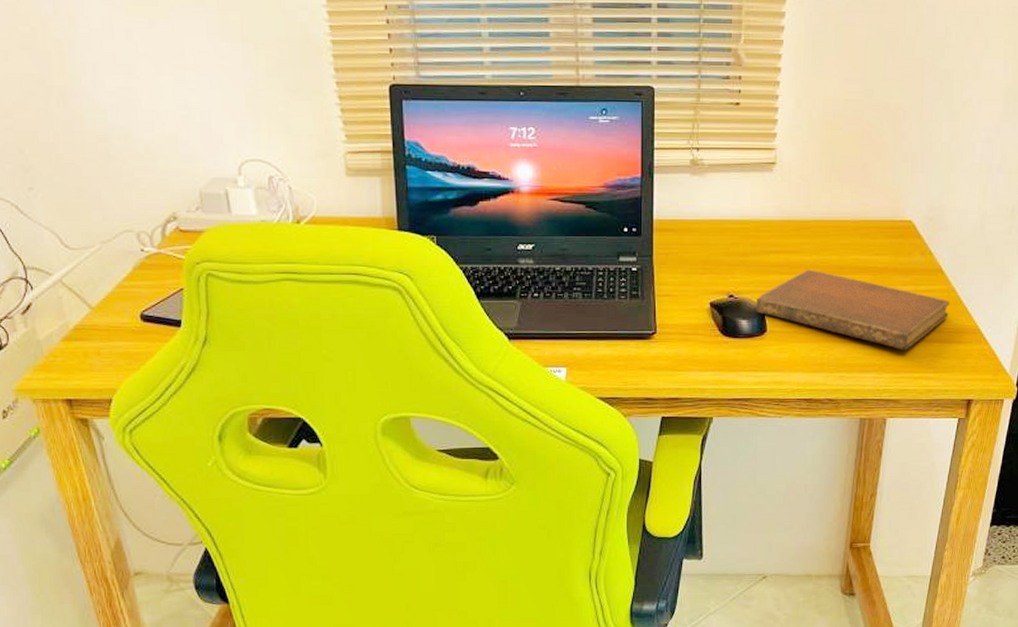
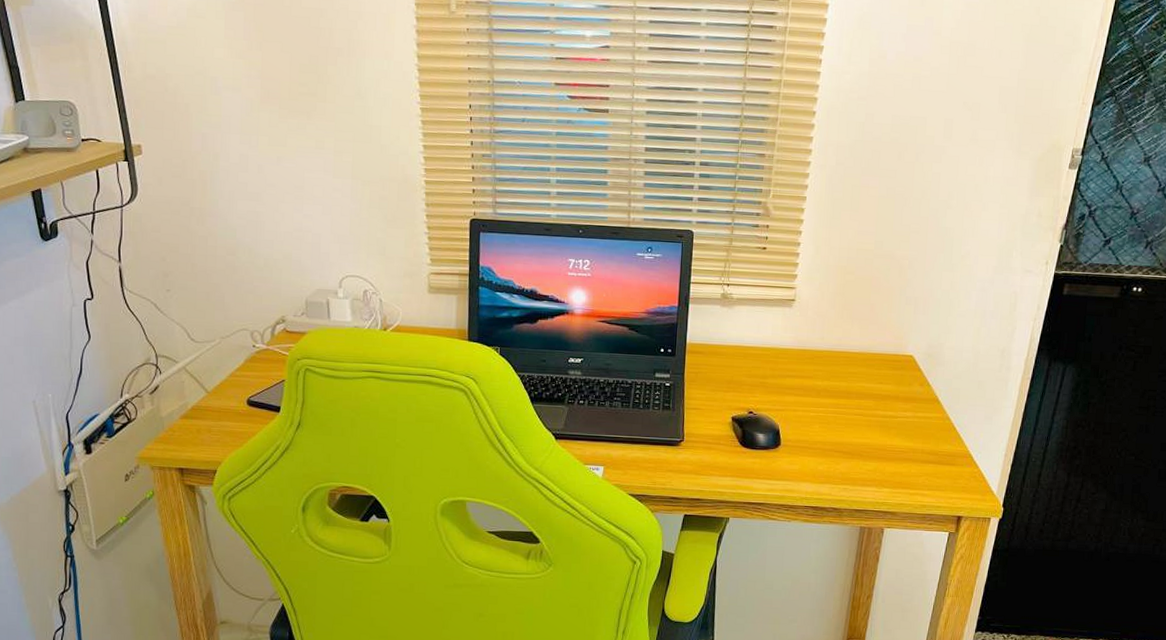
notebook: present [755,270,950,350] -> none [771,394,945,469]

